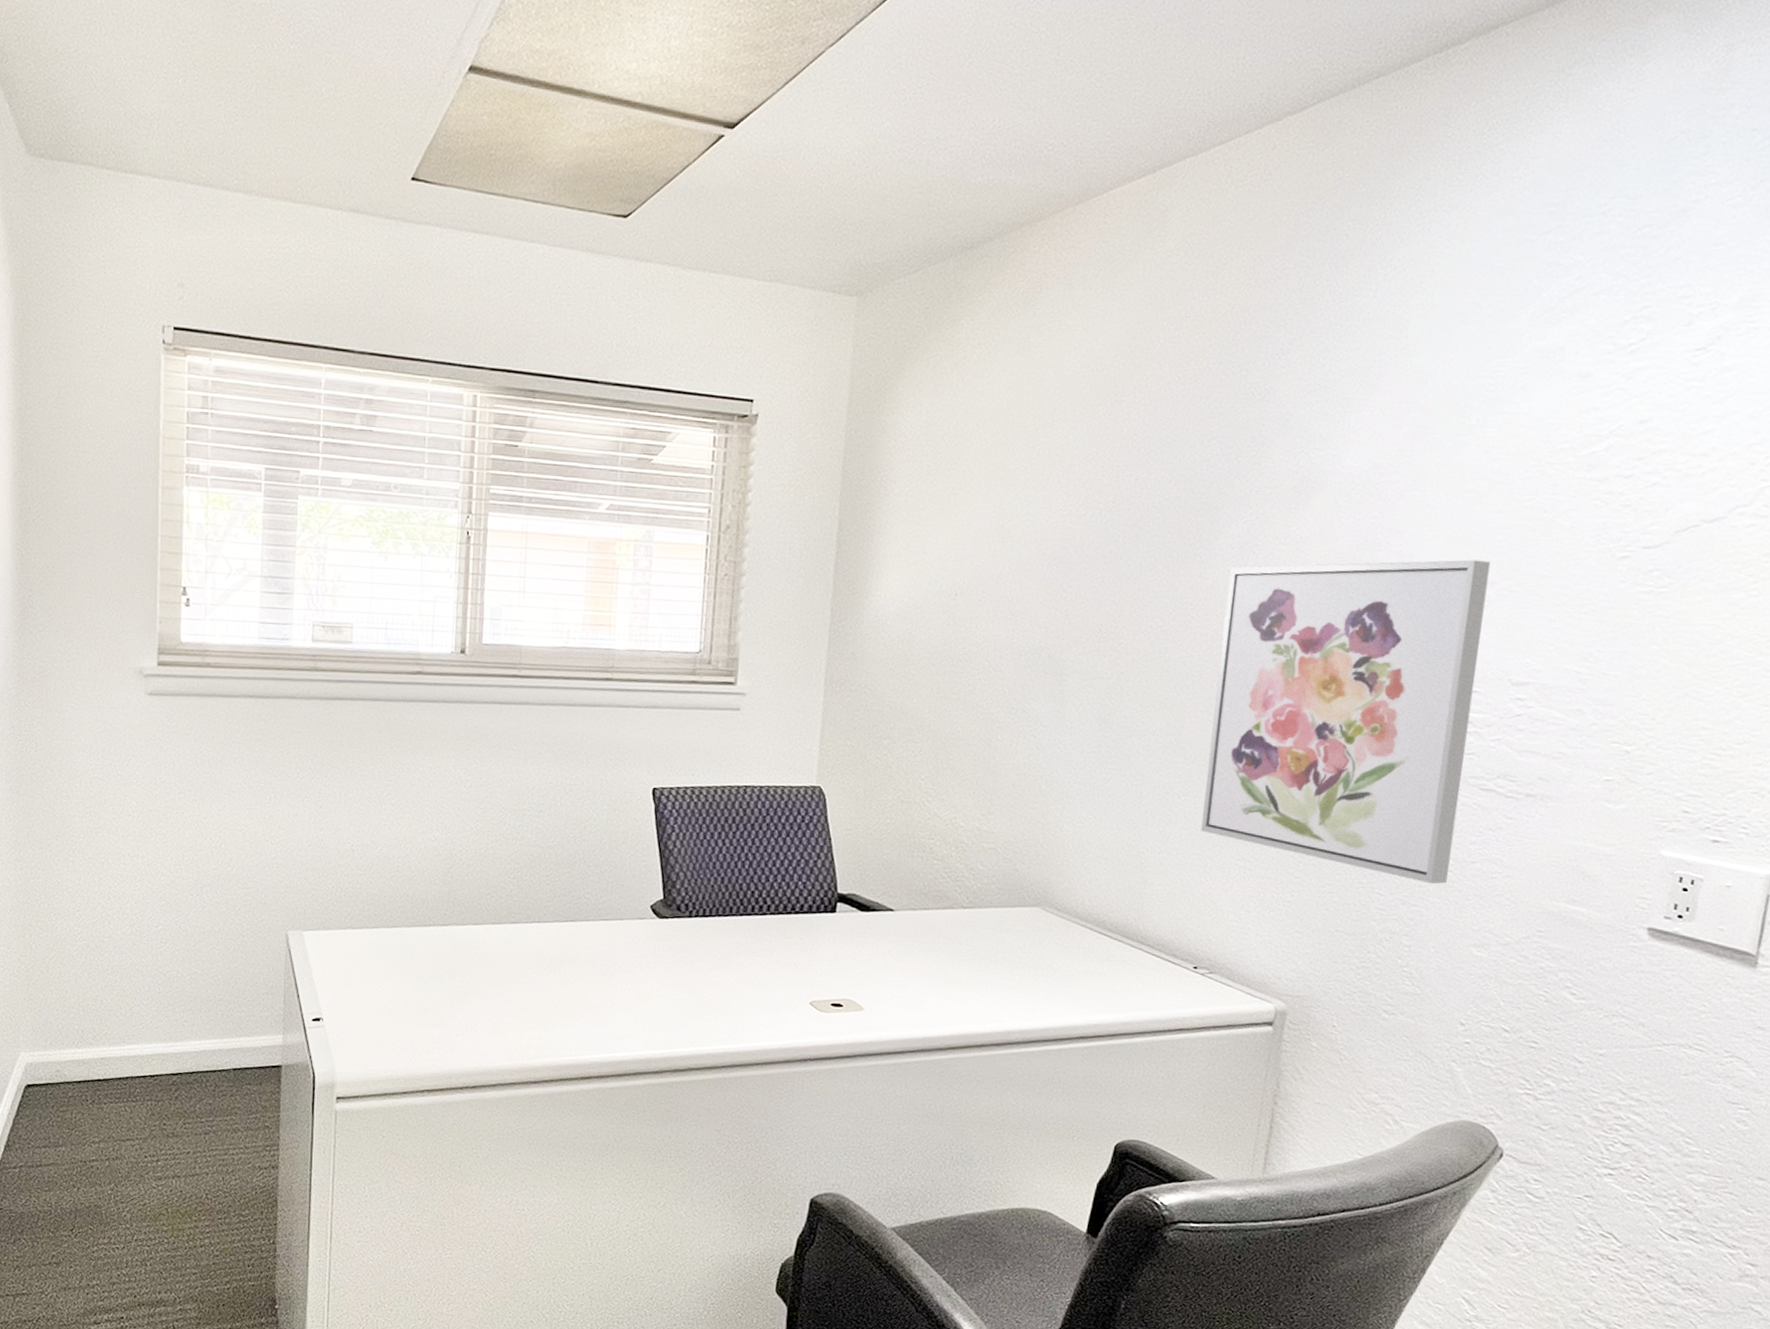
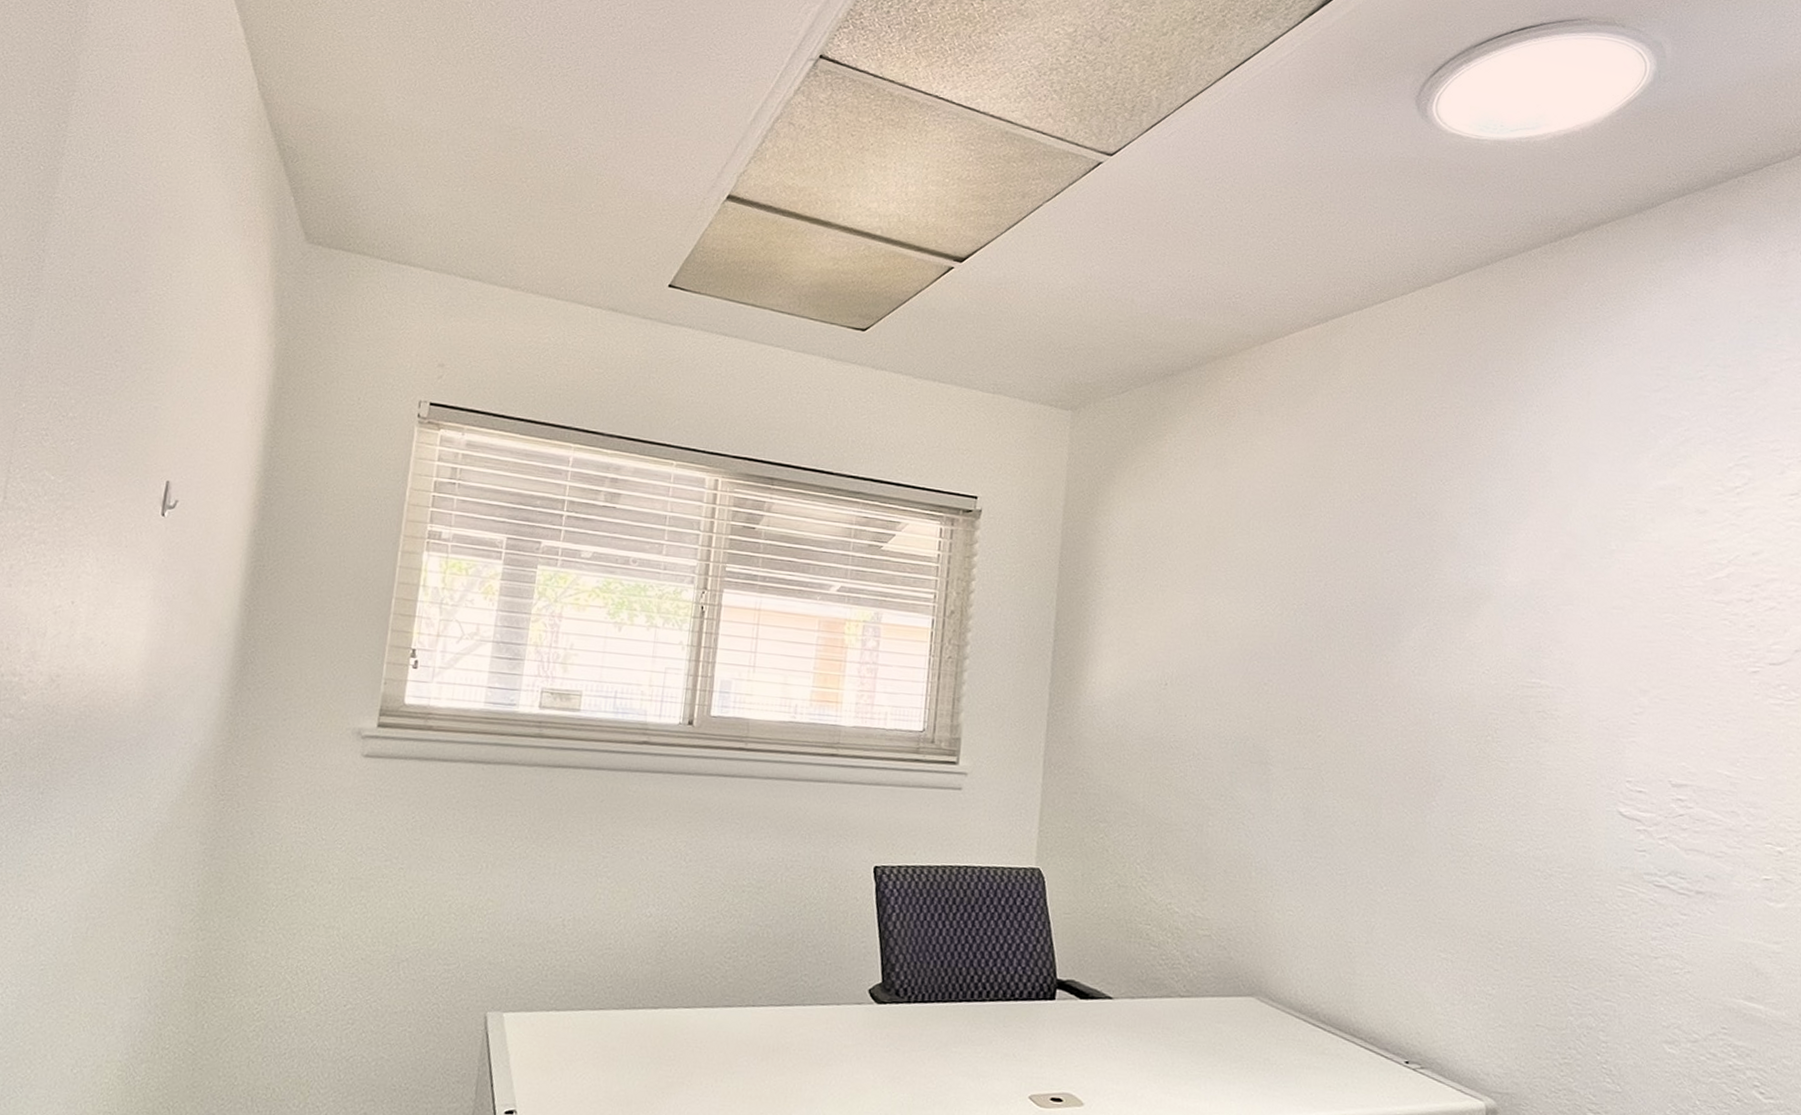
wall art: present [1201,559,1491,885] -> none [1403,667,1642,979]

